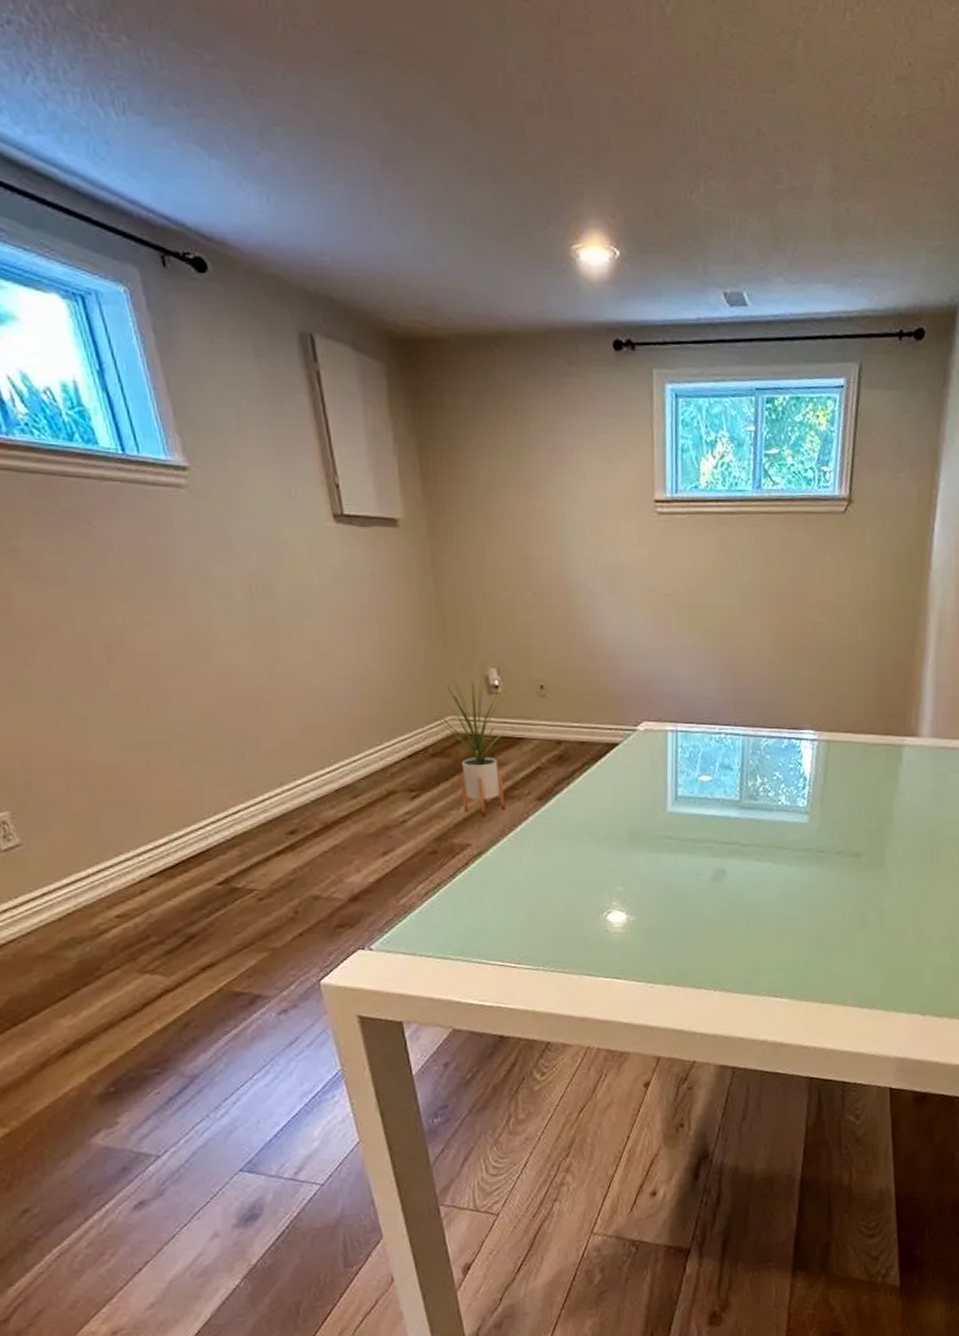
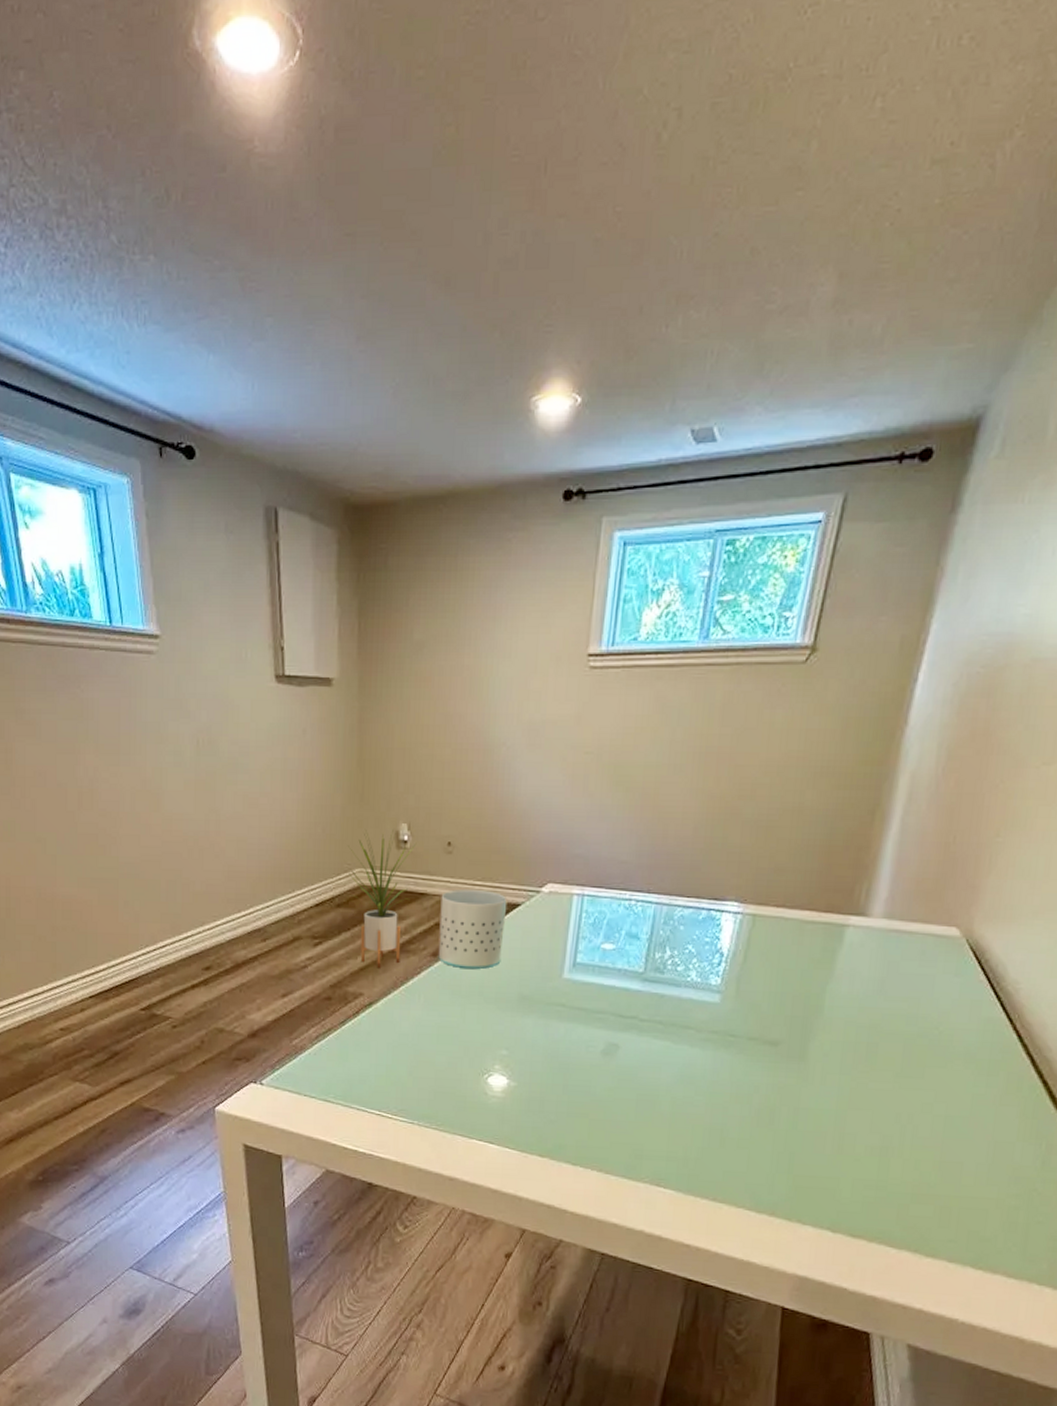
mug: none [539,732,607,810] -> present [438,889,508,969]

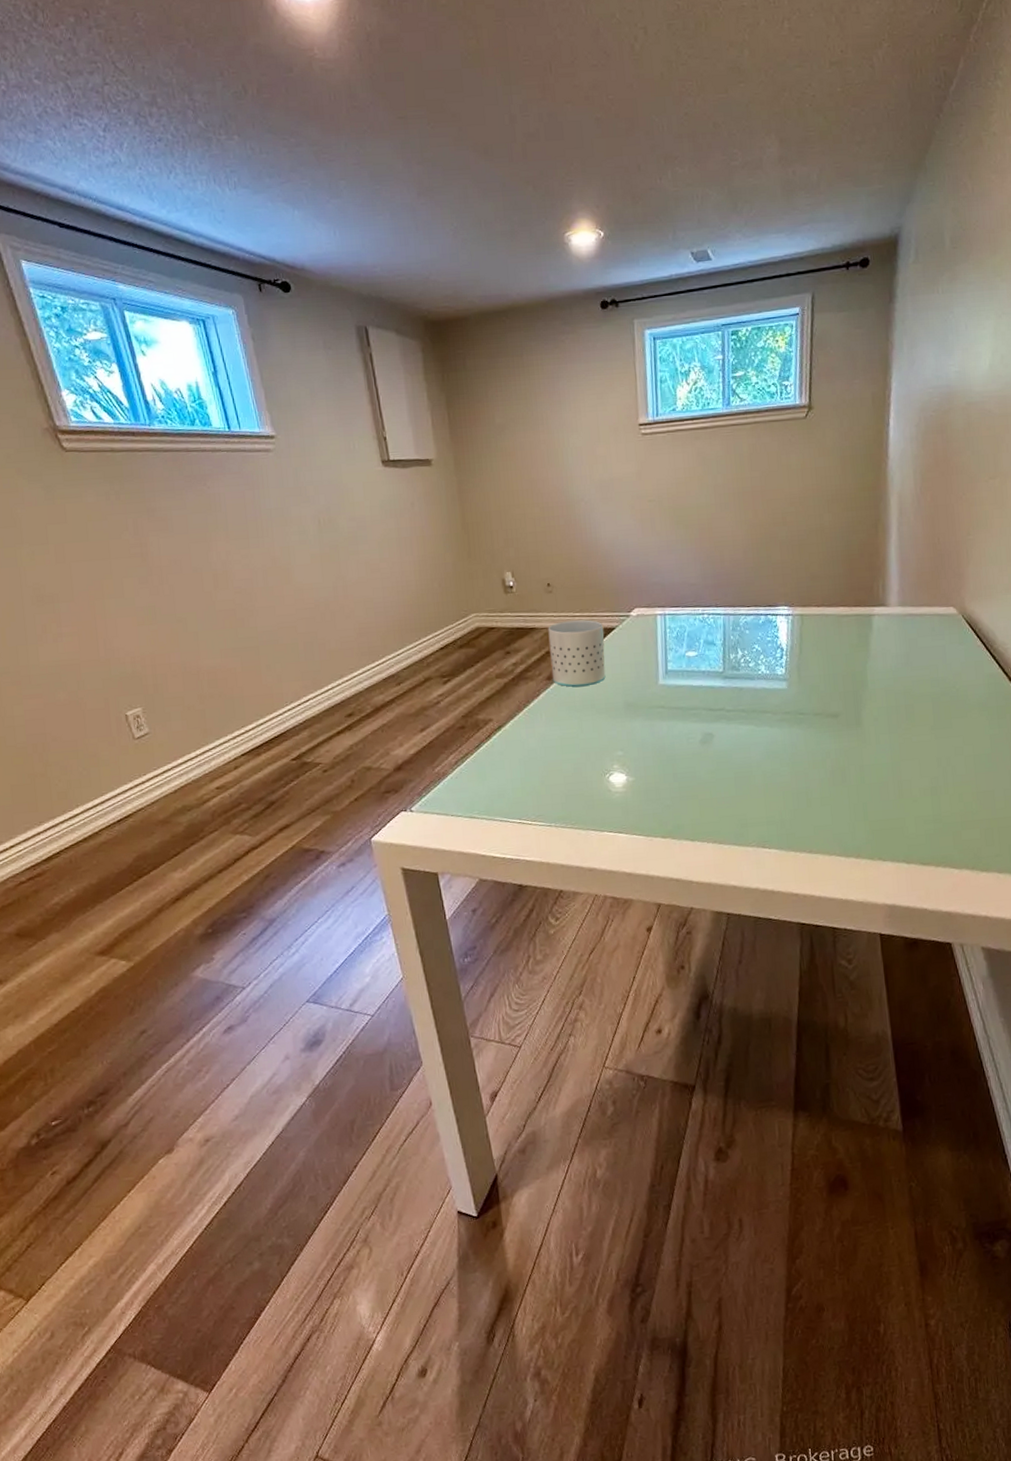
house plant: present [347,829,417,969] -> none [462,578,522,696]

